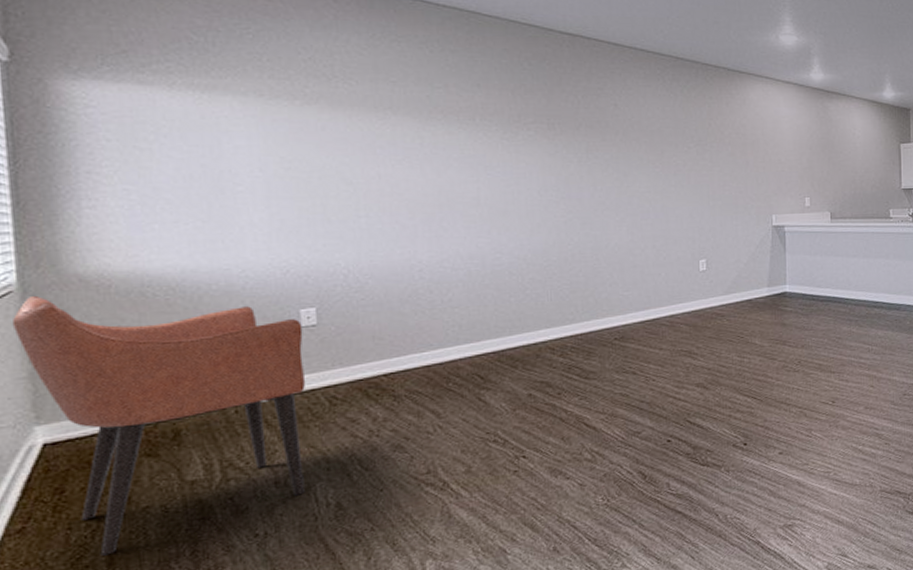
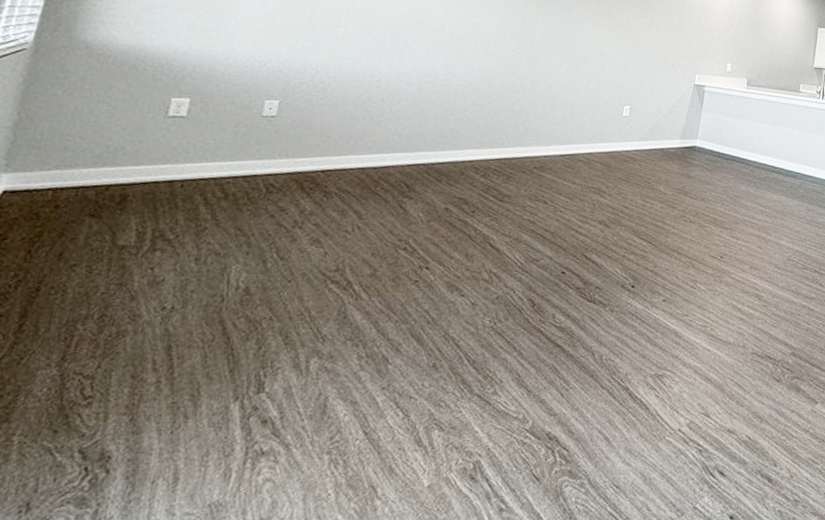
armchair: present [11,295,306,556] -> none [11,54,263,307]

